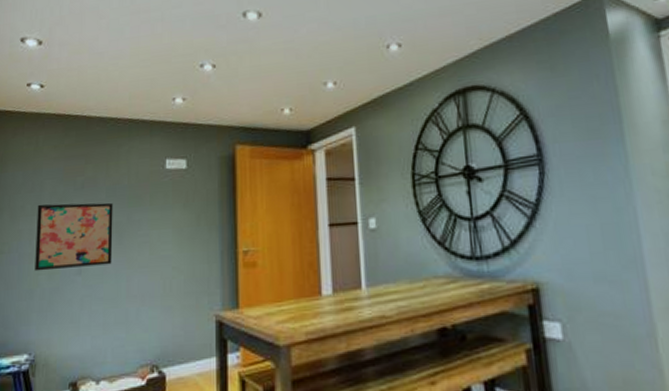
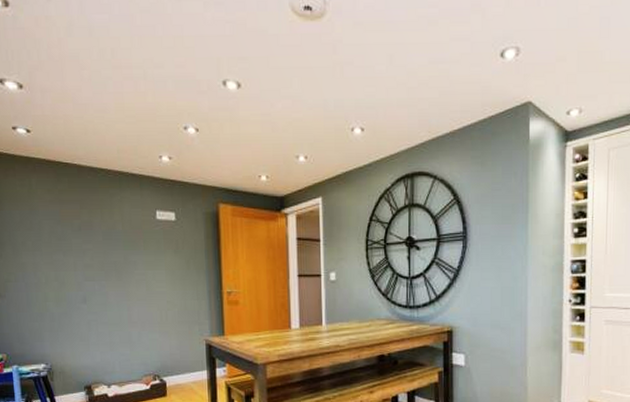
wall art: present [34,202,113,272] -> none [38,241,114,299]

